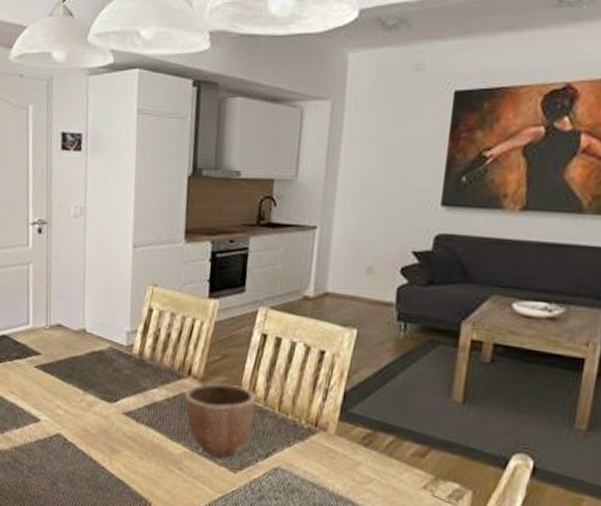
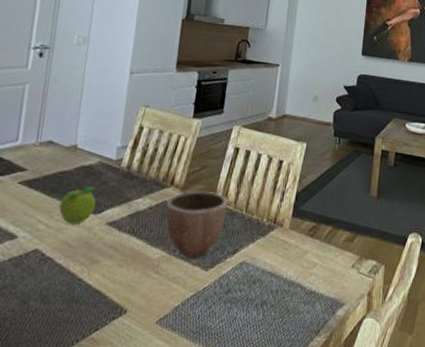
fruit: none [75,373,111,412] -> present [58,186,96,225]

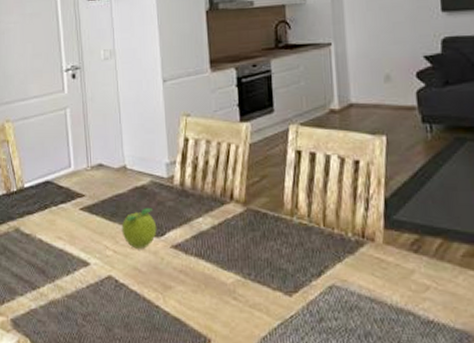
decorative bowl: present [166,190,228,259] -> none [230,204,301,283]

